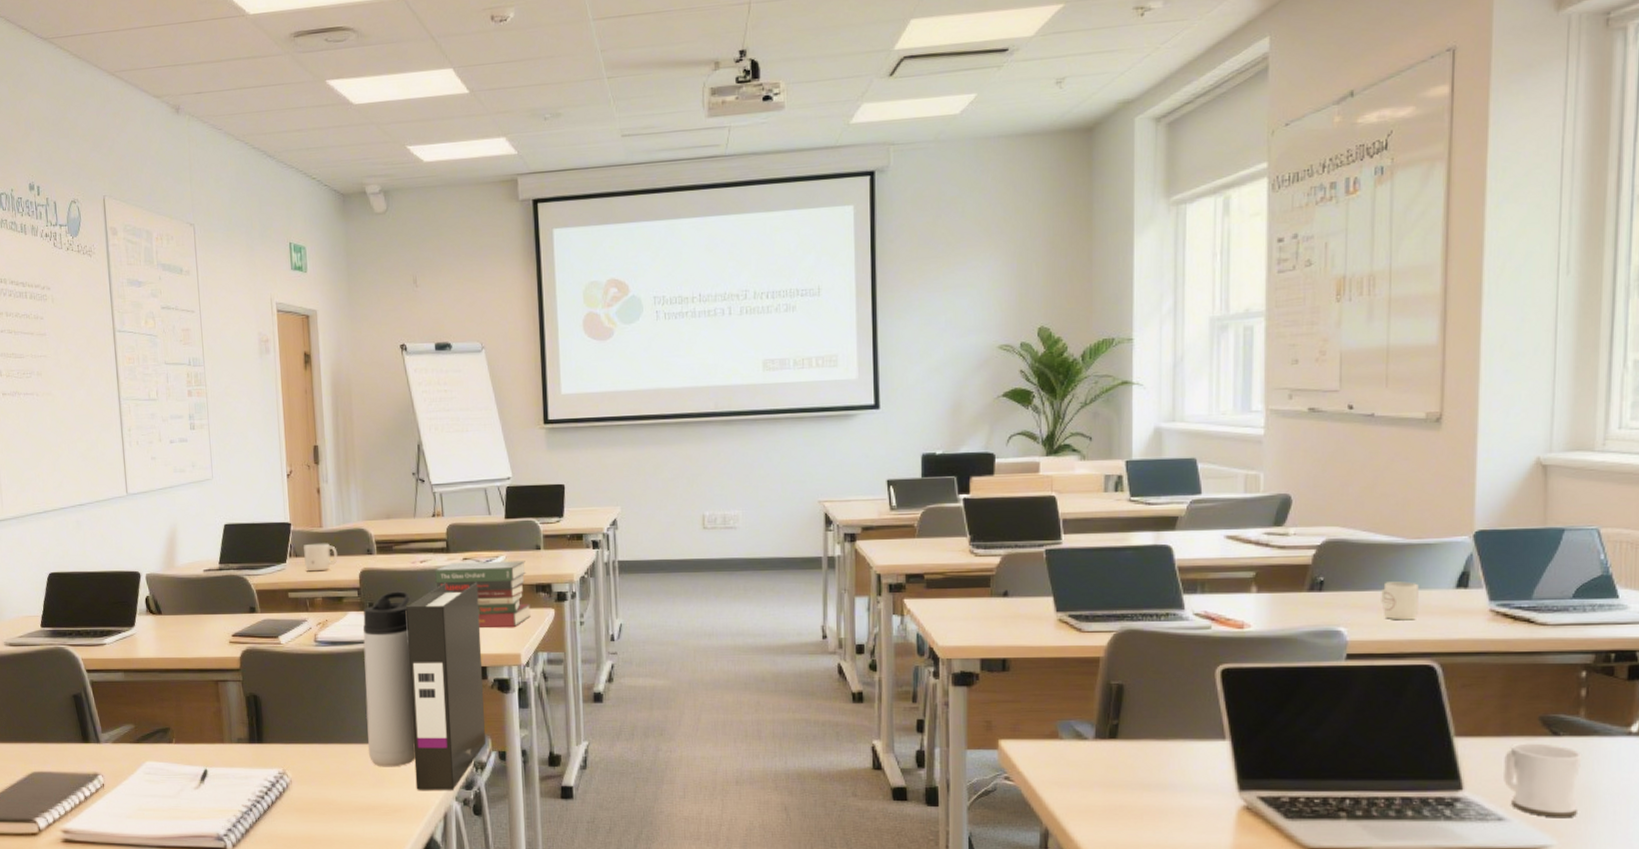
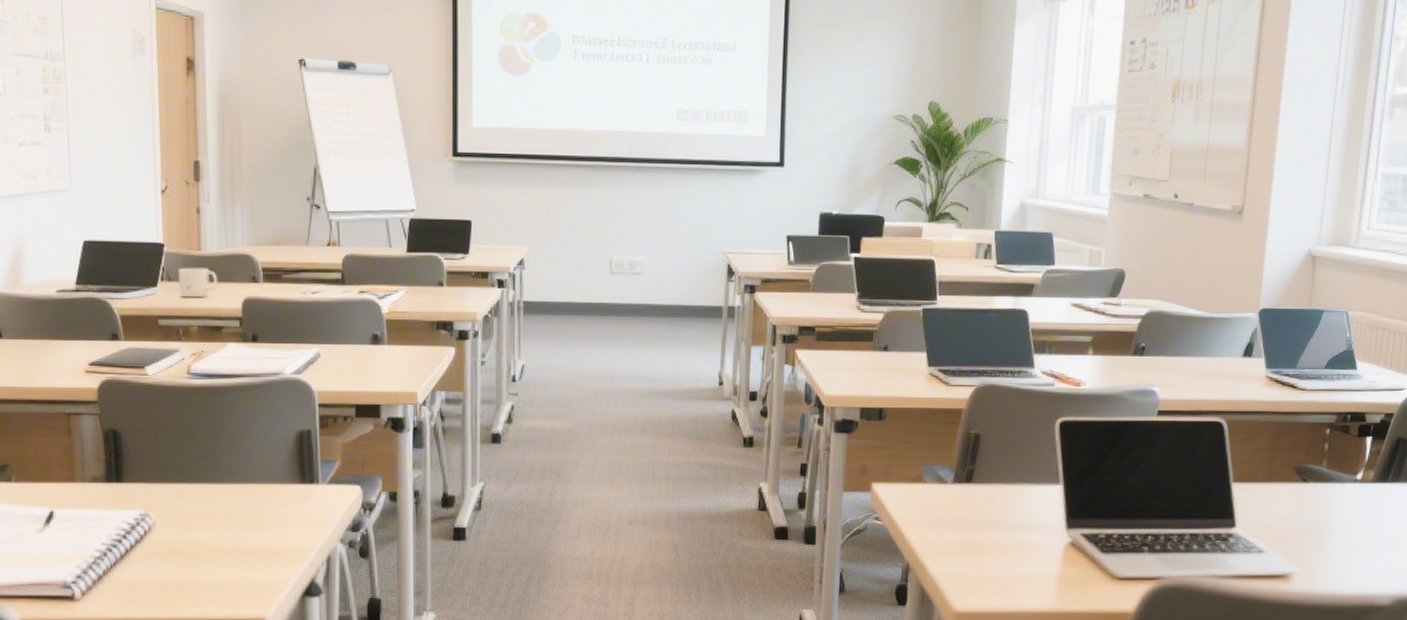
thermos bottle: present [362,591,415,767] -> none [243,323,298,508]
binder: present [406,582,485,790] -> none [294,316,376,532]
books: present [435,561,531,627] -> none [328,295,430,365]
mug: present [1381,581,1420,621] -> none [1187,350,1216,383]
mug: present [1504,743,1583,817] -> none [1265,488,1322,549]

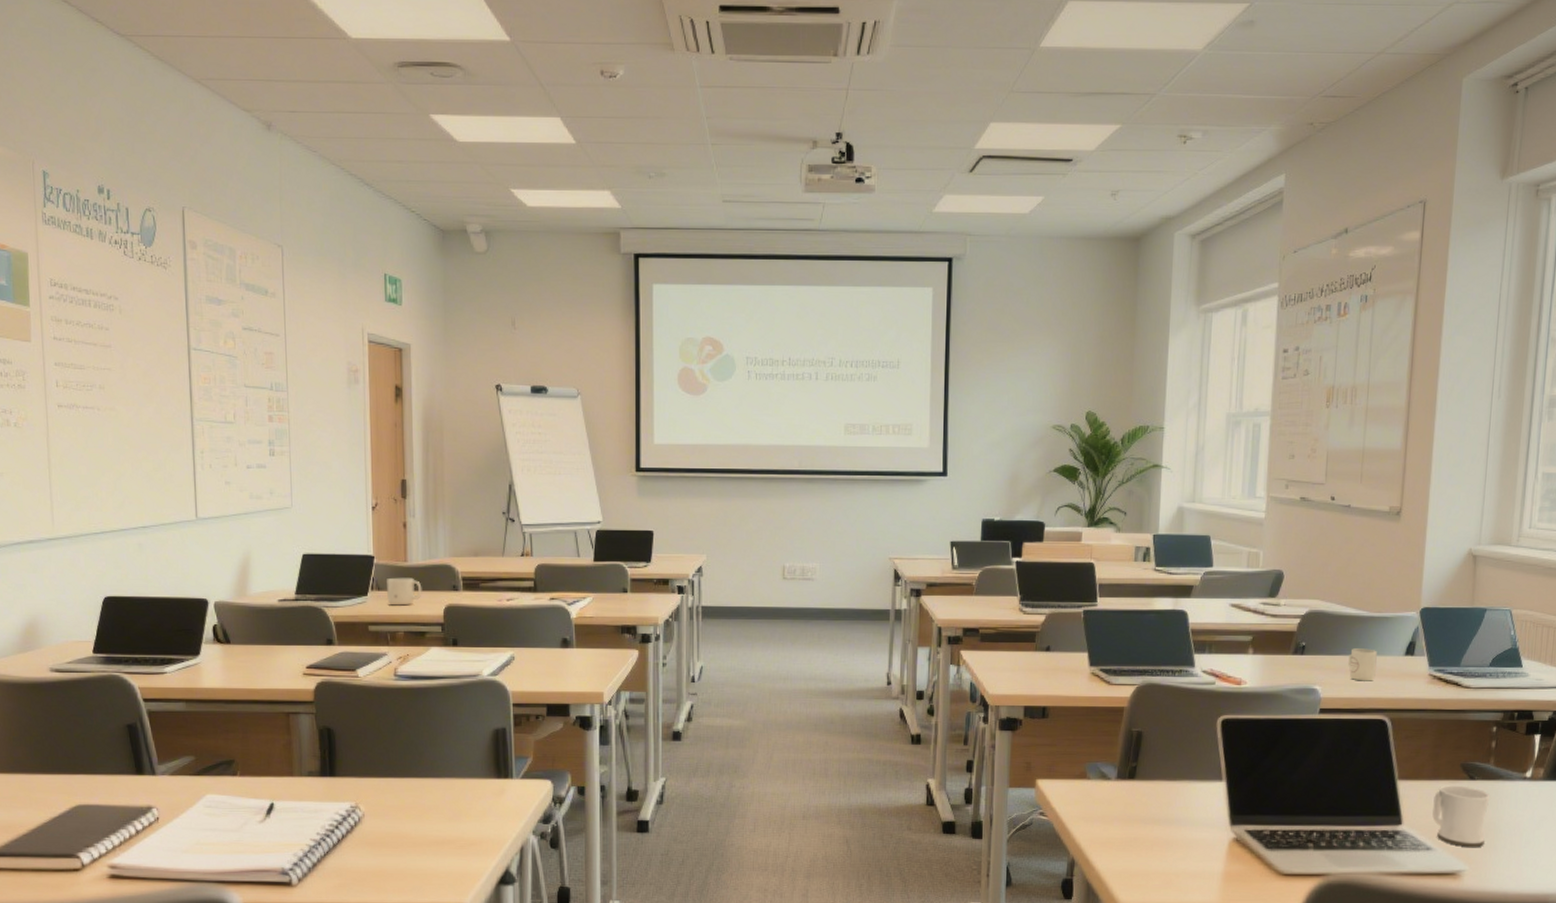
mug: none [1187,350,1216,383] -> present [1348,648,1378,681]
mug: none [1265,488,1322,549] -> present [1432,785,1491,847]

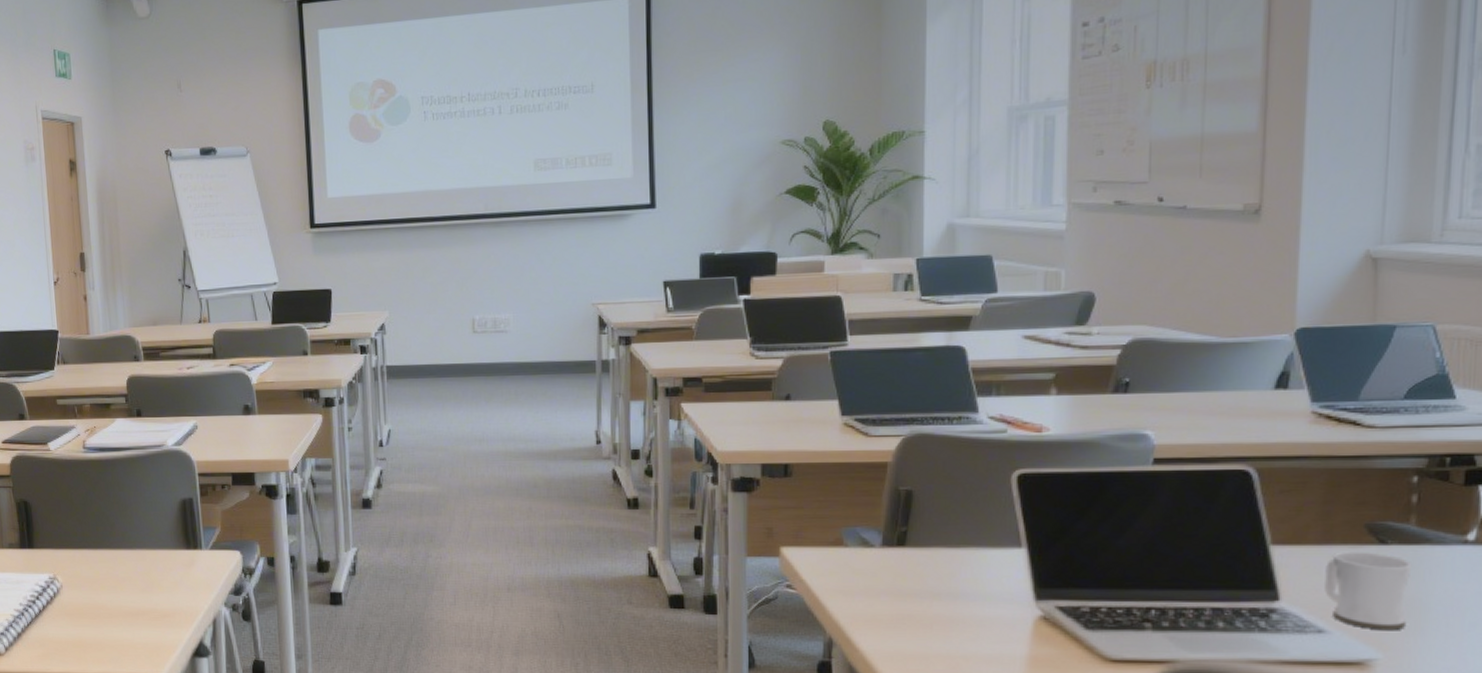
mug: present [385,577,422,606] -> none [70,350,105,379]
mug: present [1348,648,1378,681] -> none [1192,382,1235,423]

